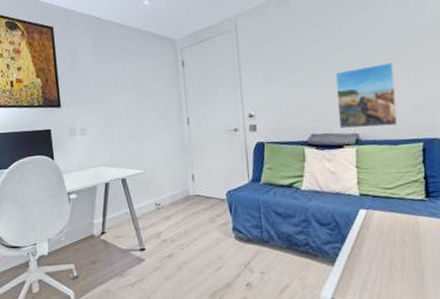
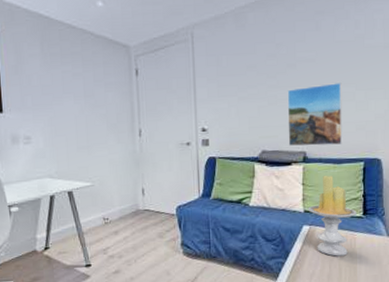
candle: none [364,157,418,241] -> present [308,175,357,256]

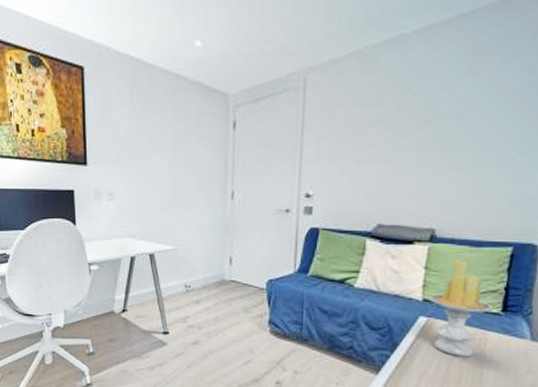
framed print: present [287,83,343,146] -> none [412,145,497,223]

